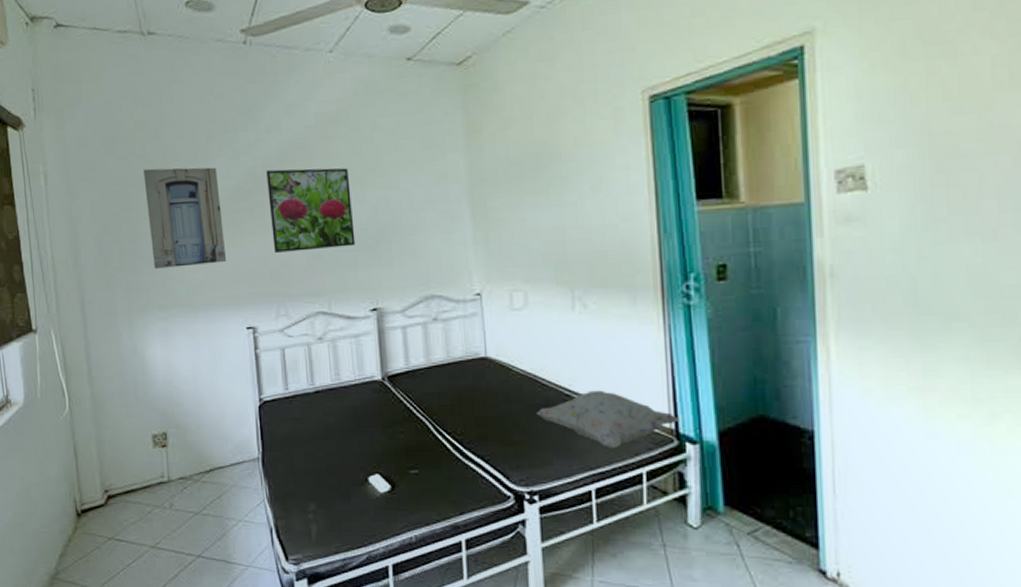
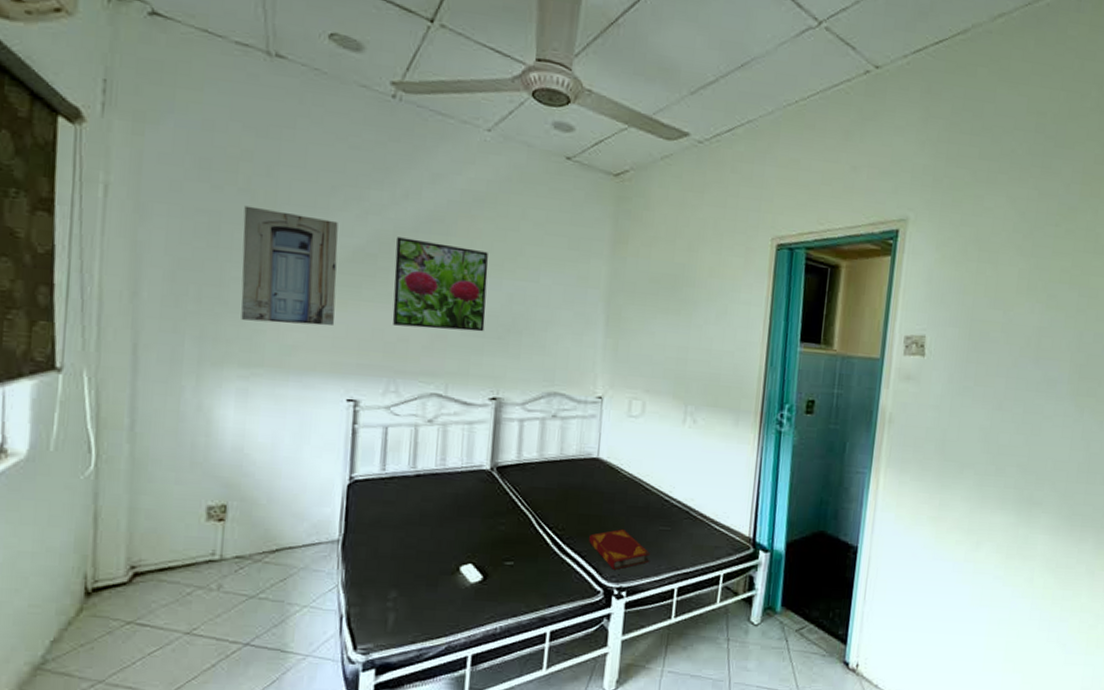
hardback book: none [490,428,559,473] -> present [589,528,651,570]
decorative pillow: present [536,390,679,448] -> none [636,498,758,552]

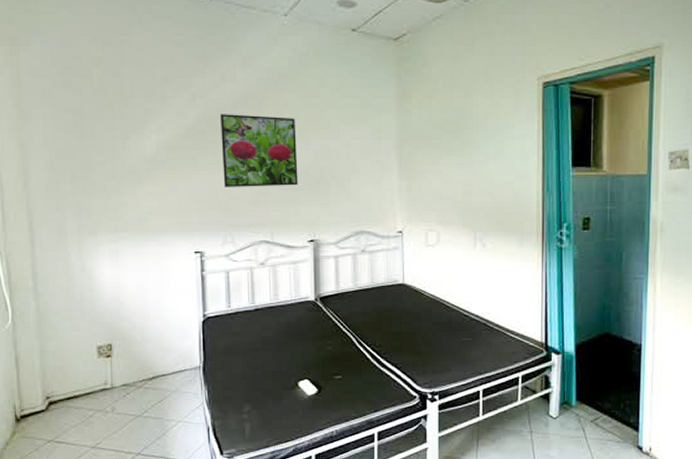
wall art: present [241,205,338,326] -> none [100,102,179,195]
hardback book: present [589,528,651,570] -> none [403,342,457,377]

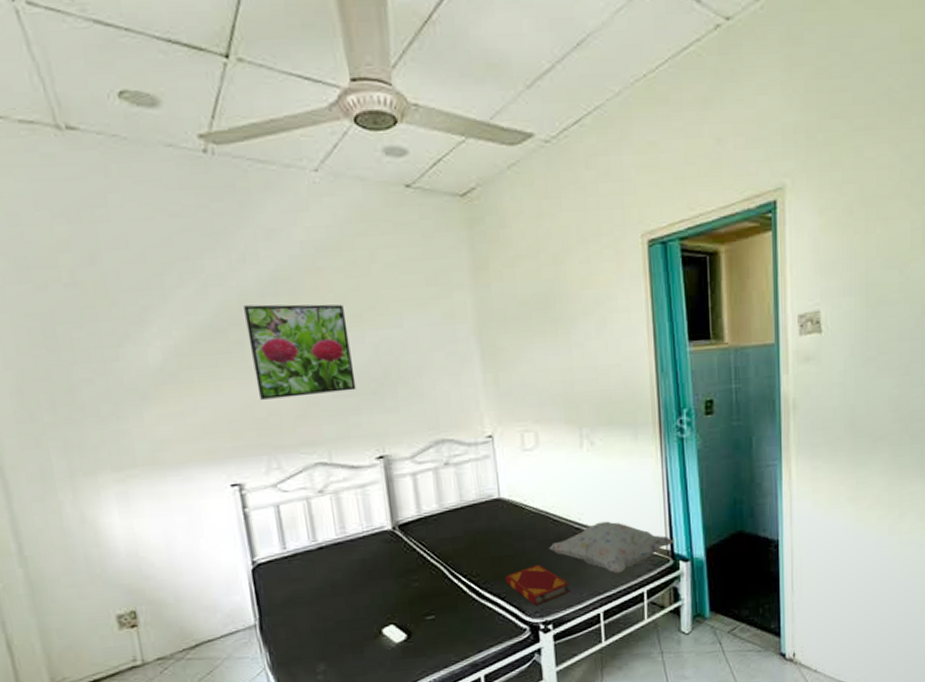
hardback book: none [403,342,457,377] -> present [506,563,571,606]
decorative pillow: none [440,312,548,358] -> present [548,521,674,574]

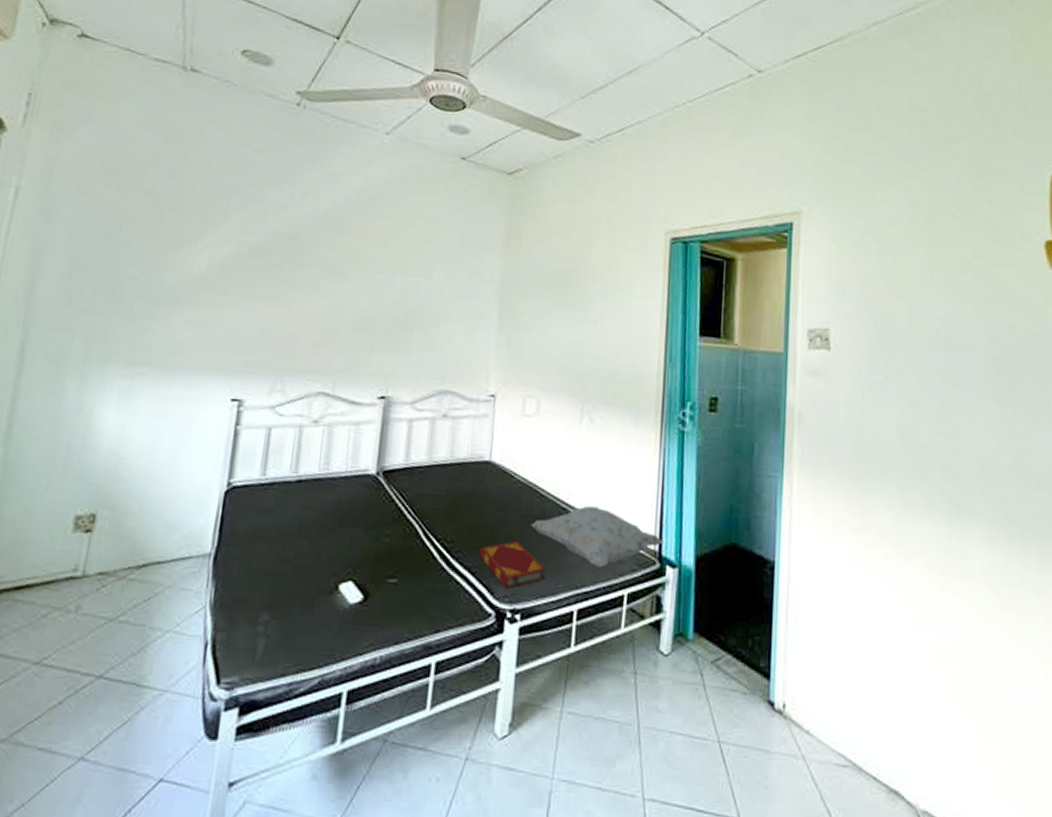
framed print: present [244,304,356,400] -> none [283,235,382,328]

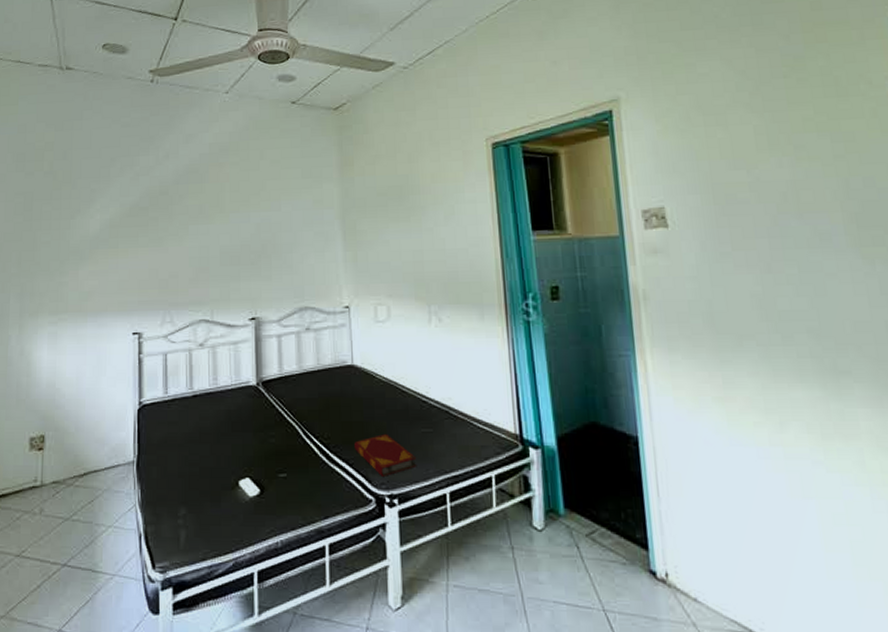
decorative pillow: present [530,505,663,568] -> none [396,397,523,453]

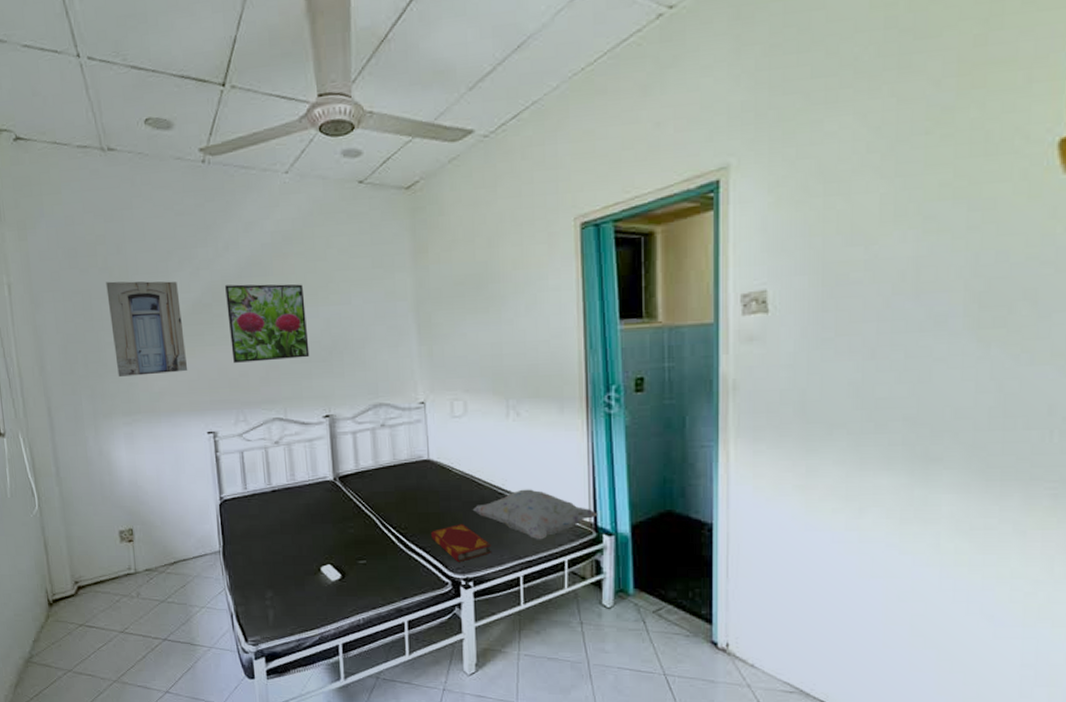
wall art: none [48,184,120,275] -> present [106,281,188,377]
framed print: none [162,190,239,264] -> present [225,284,310,363]
decorative pillow: none [396,397,523,453] -> present [472,489,598,540]

